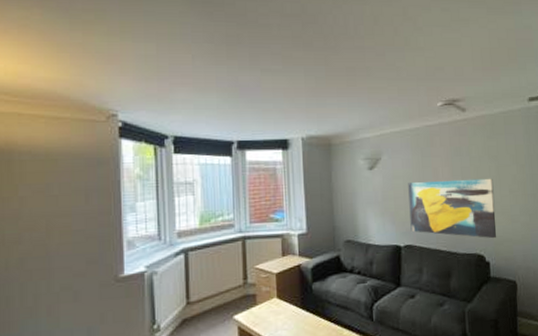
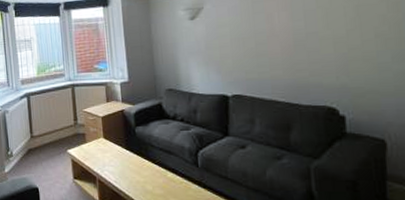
wall art: present [408,178,497,239] -> none [235,20,356,90]

